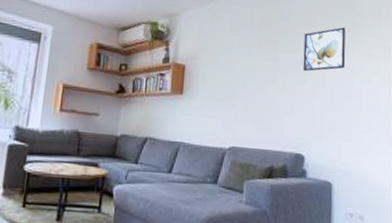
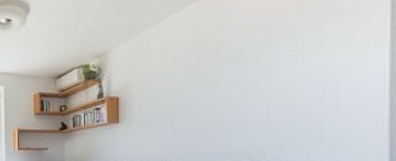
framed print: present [303,27,346,72] -> none [253,20,313,80]

